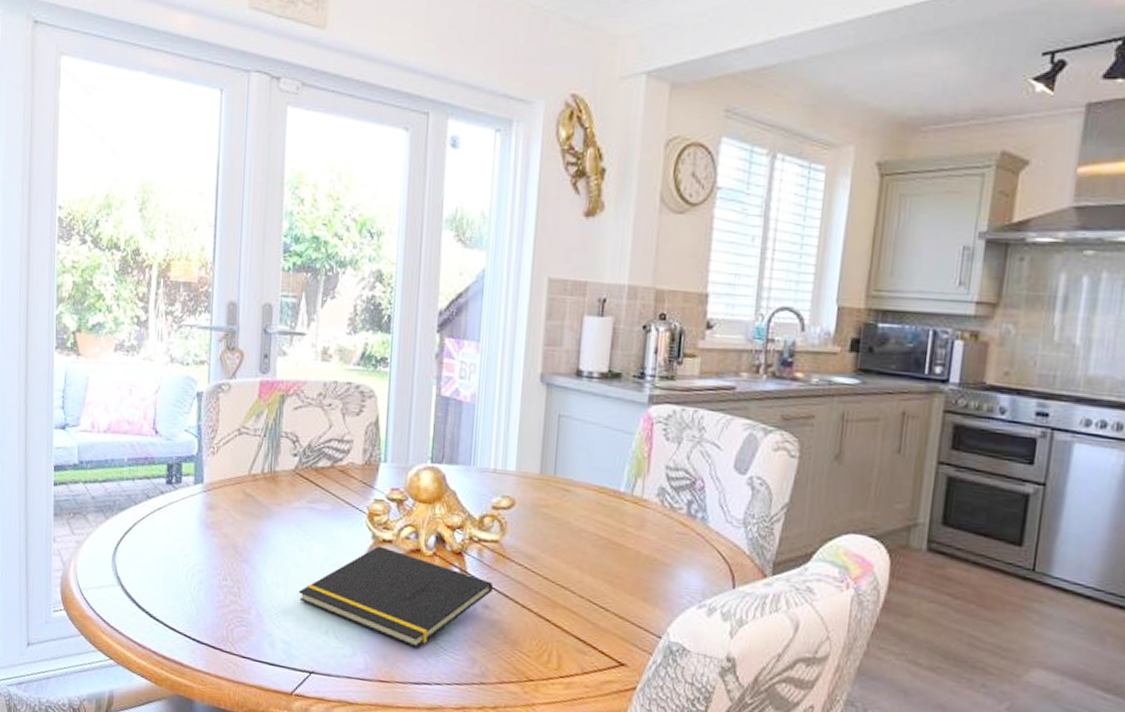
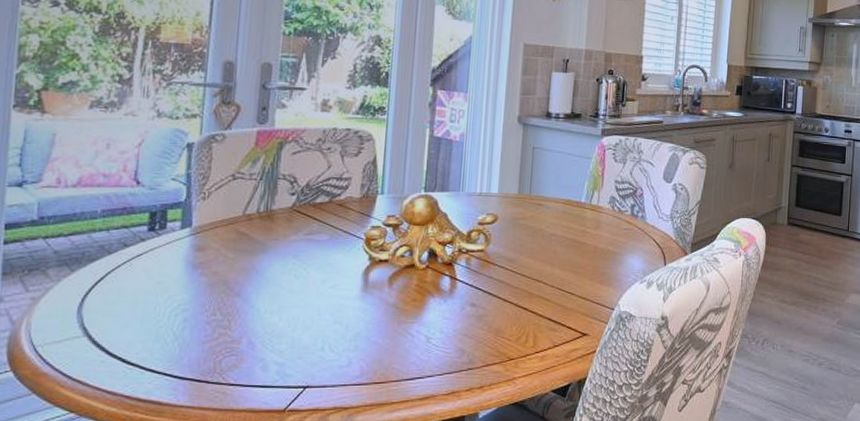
notepad: present [298,546,493,648] -> none [293,266,479,349]

